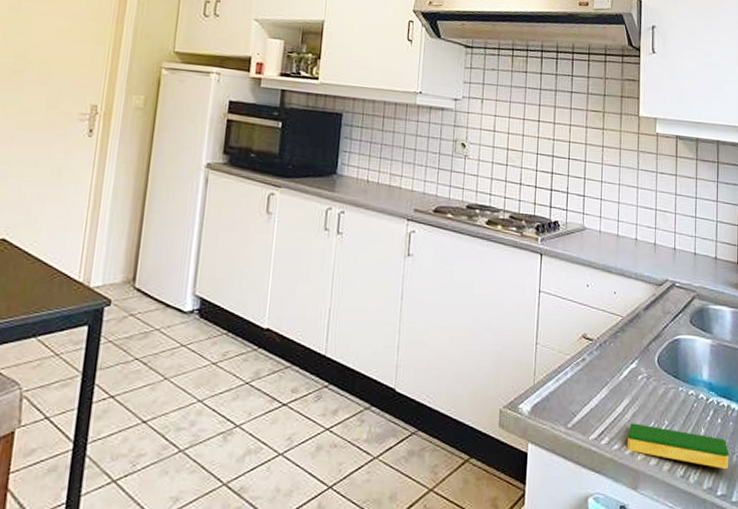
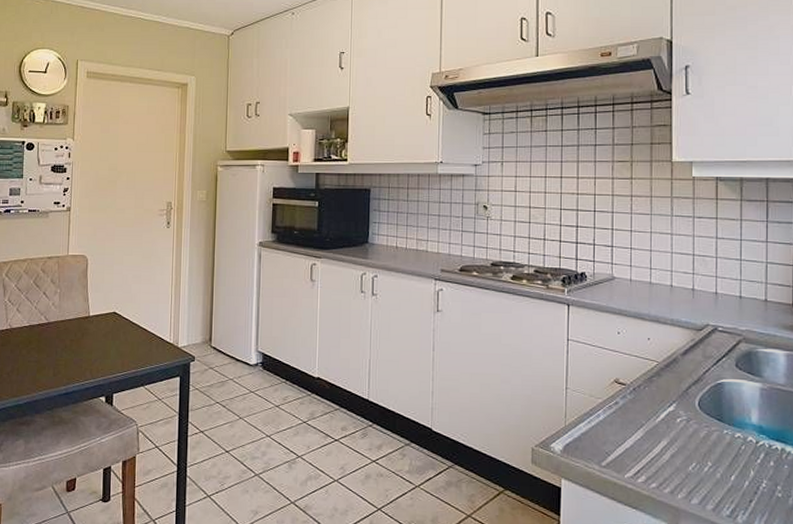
dish sponge: present [627,423,729,470] -> none [666,463,784,512]

